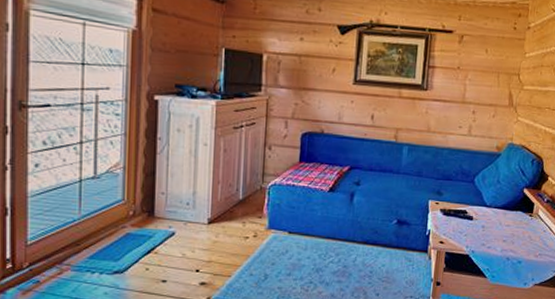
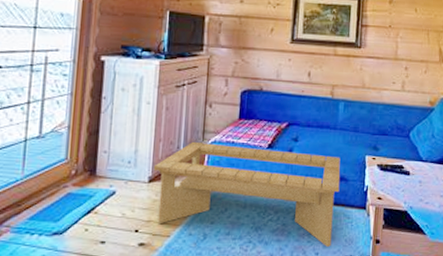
coffee table: none [212,184,403,288] -> present [153,141,341,247]

